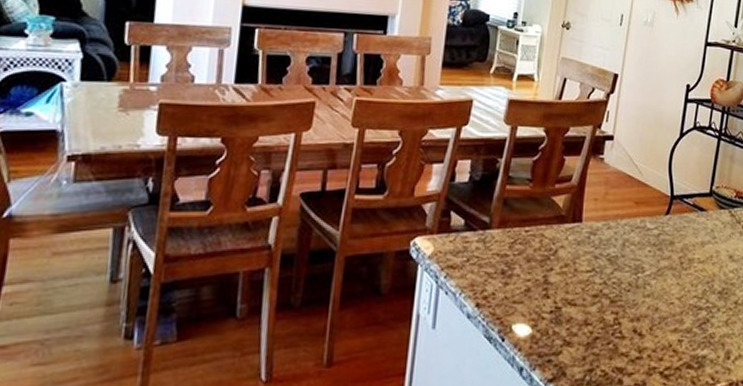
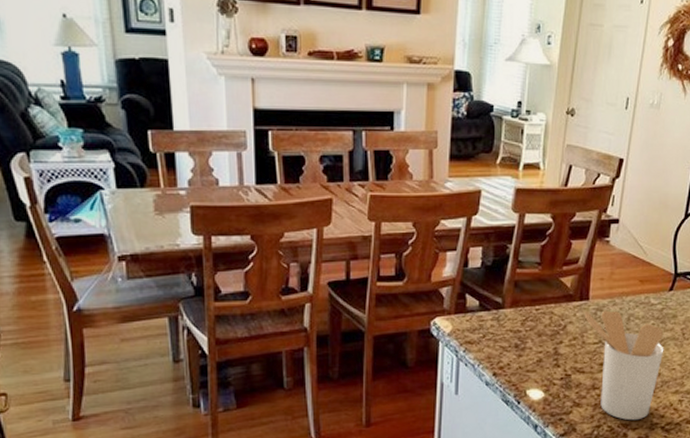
utensil holder: none [577,234,662,364] -> present [584,310,664,421]

